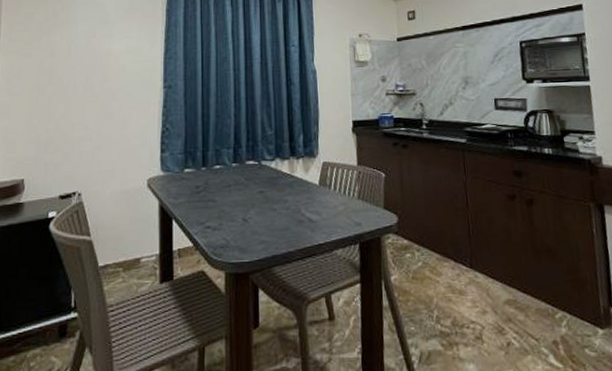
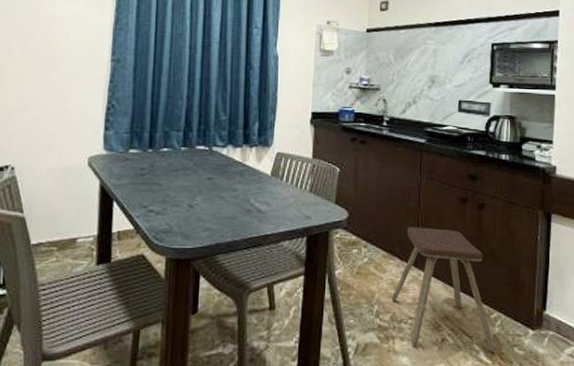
music stool: none [450,227,566,357] -> present [391,227,496,354]

